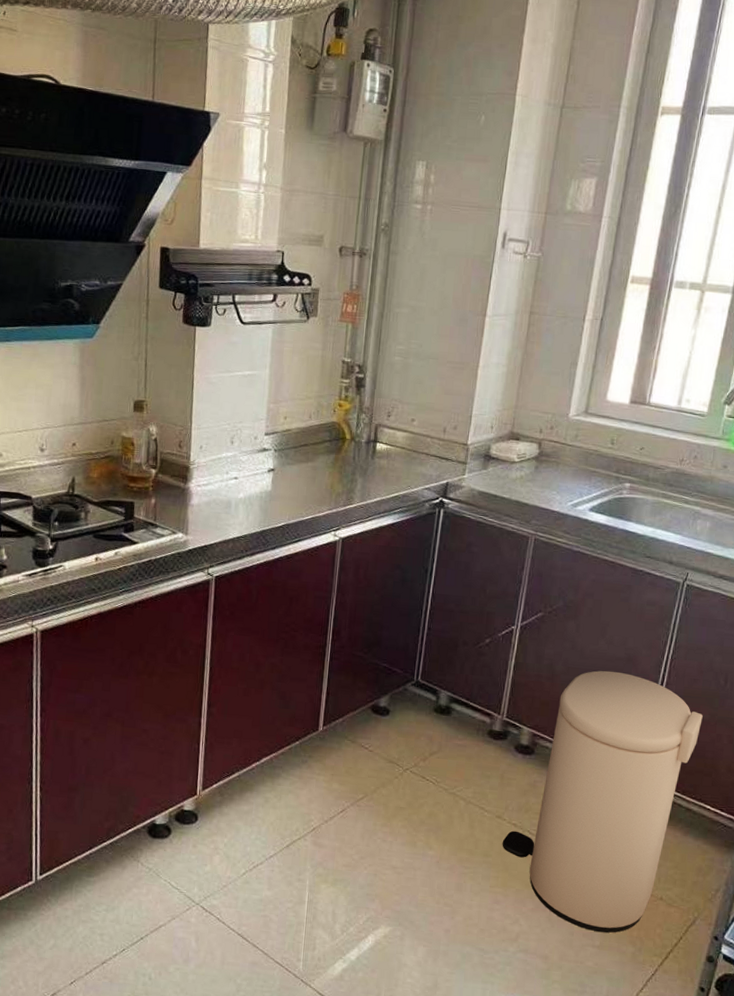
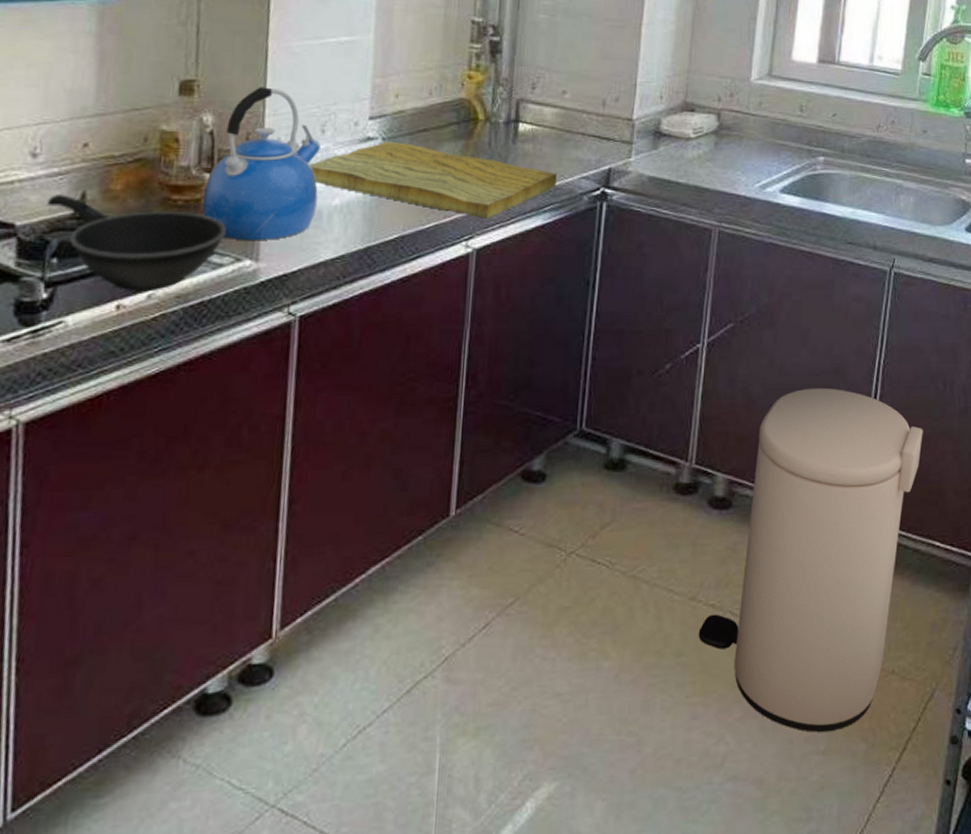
frying pan: none [51,478,166,550] -> present [48,194,226,292]
kettle: none [149,407,231,520] -> present [202,87,322,240]
cutting board: none [221,452,406,517] -> present [308,141,558,220]

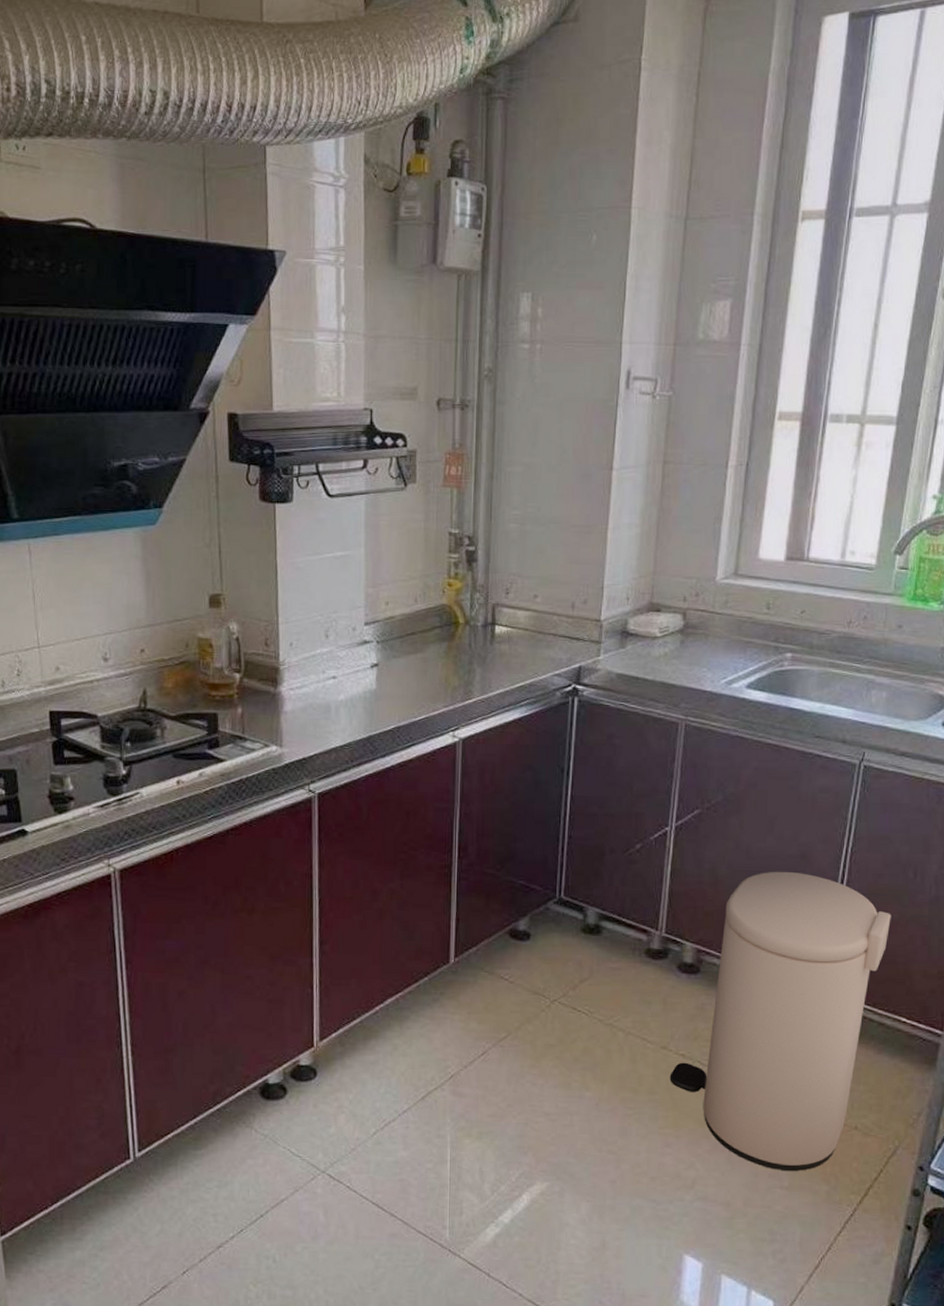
frying pan: present [48,194,226,292] -> none [119,691,255,770]
kettle: present [202,87,322,240] -> none [234,598,327,729]
cutting board: present [308,141,558,220] -> none [316,644,532,713]

